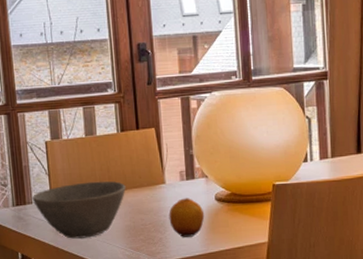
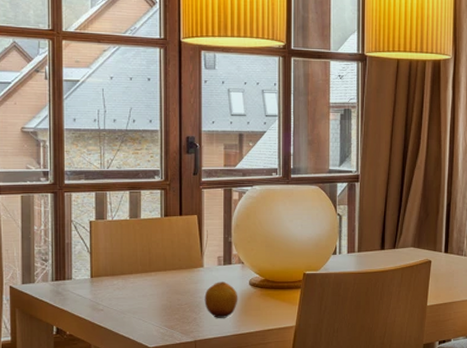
bowl: present [32,181,126,239] -> none [72,261,165,315]

